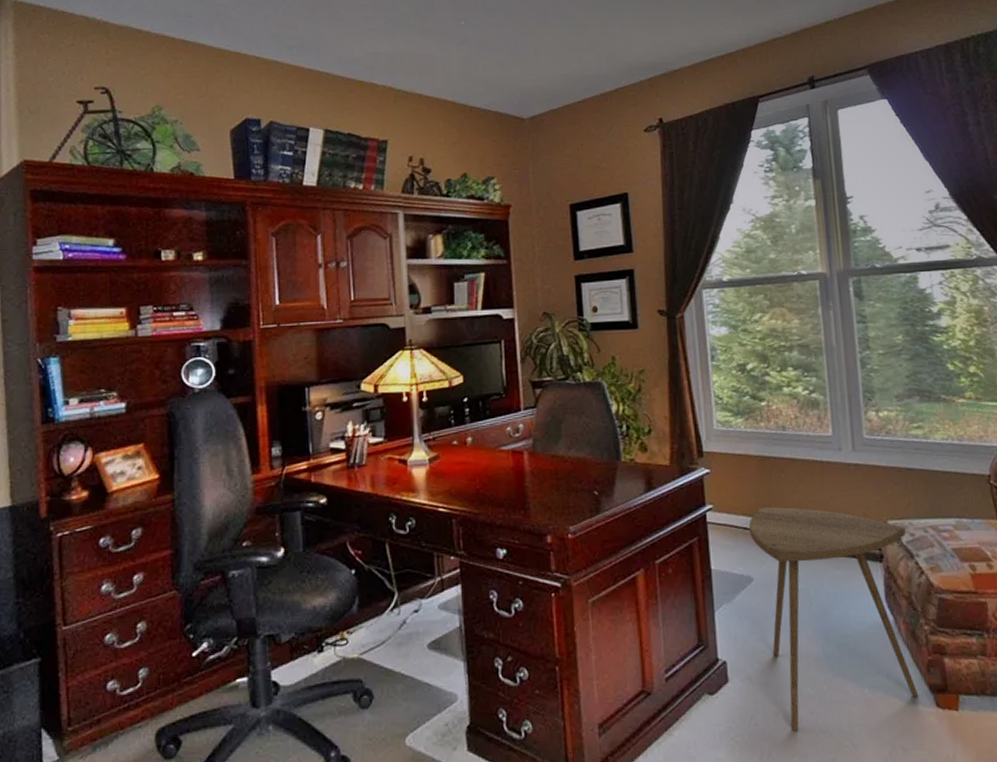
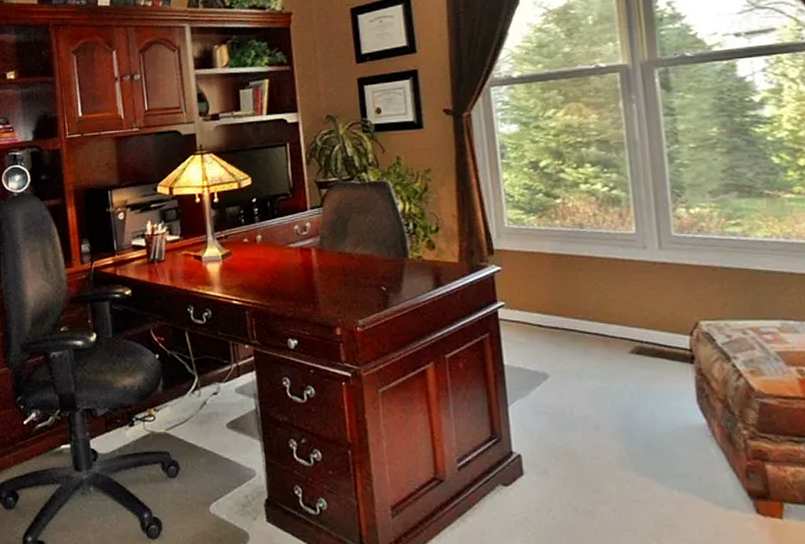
side table: present [748,506,919,732] -> none [543,304,736,528]

